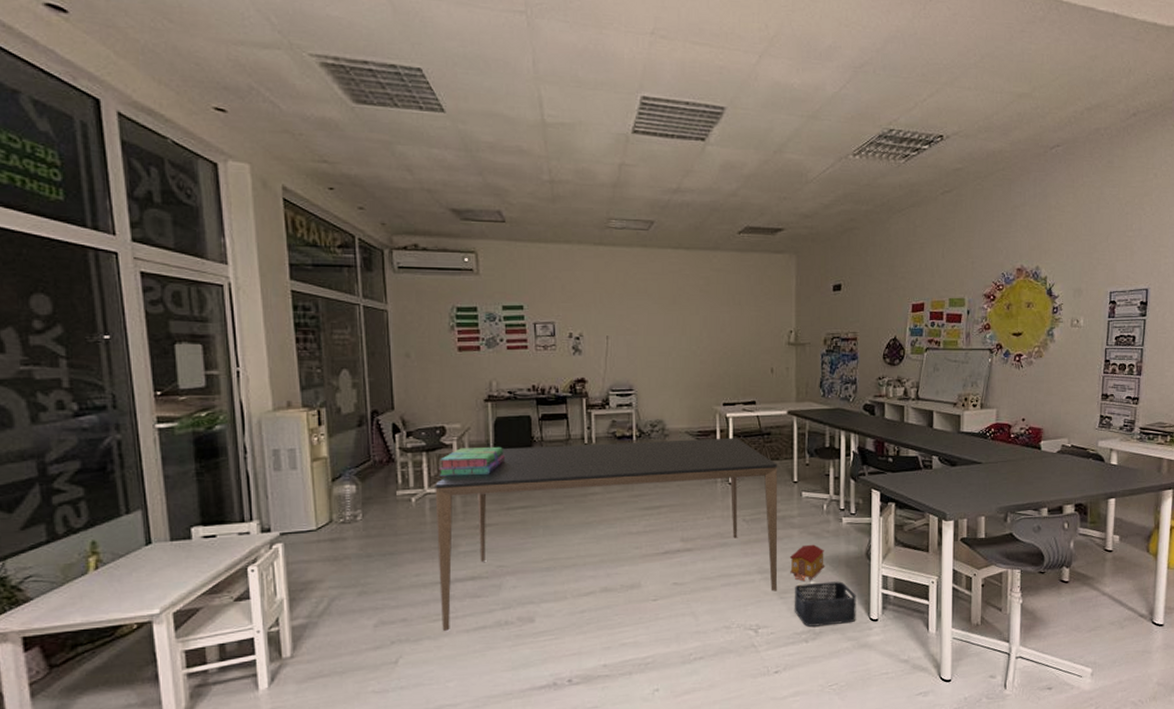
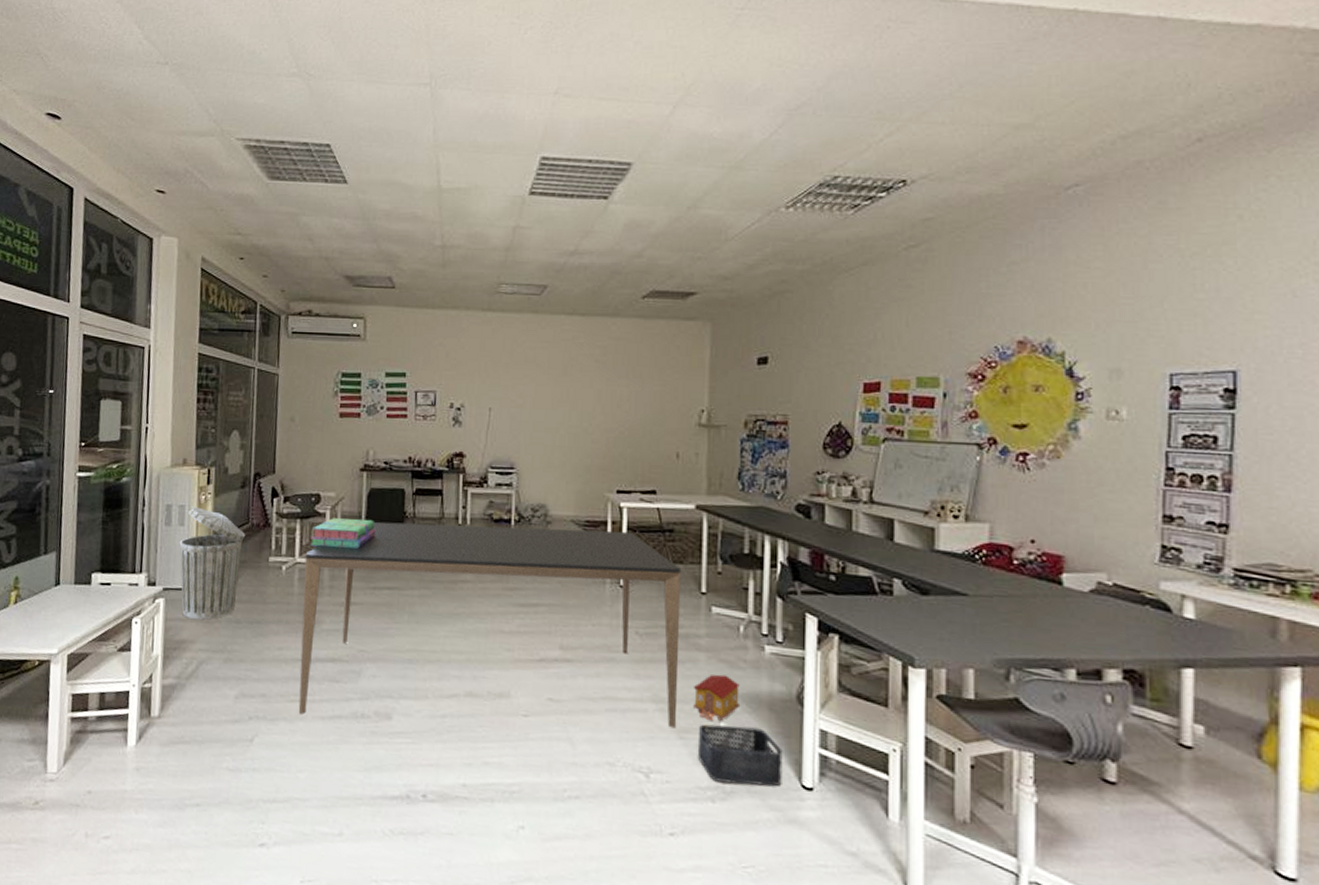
trash can: none [293,449,368,559] -> present [179,506,246,620]

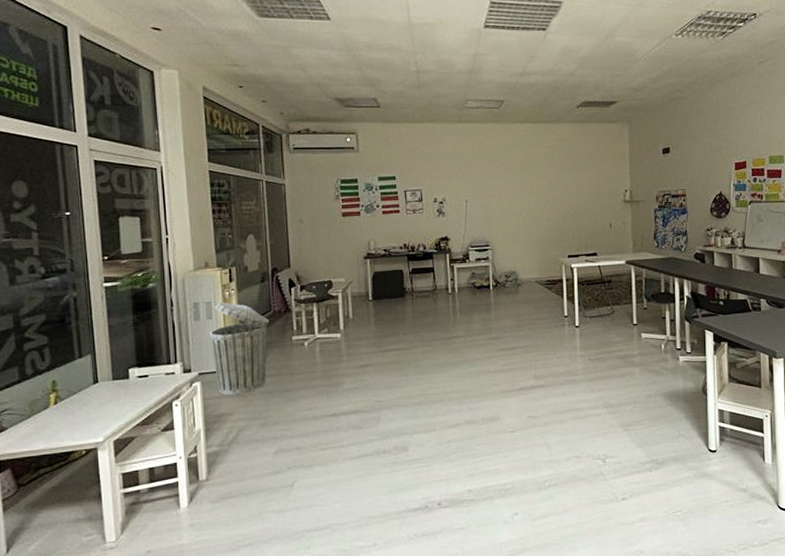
dining table: present [298,522,682,729] -> none [324,285,621,458]
stack of books: present [310,518,375,549] -> none [327,297,381,324]
toy house: present [694,674,741,722] -> none [633,381,665,415]
storage bin: present [697,724,783,787] -> none [637,415,696,457]

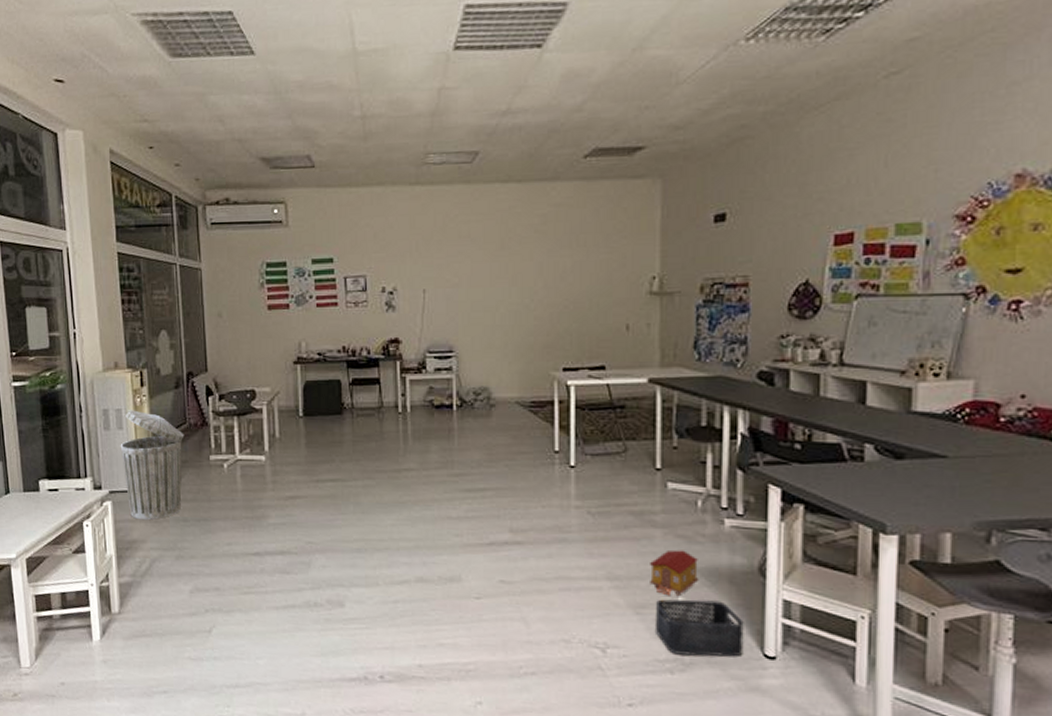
toy house: none [633,381,665,415] -> present [650,550,699,597]
storage bin: none [637,415,696,457] -> present [654,599,744,657]

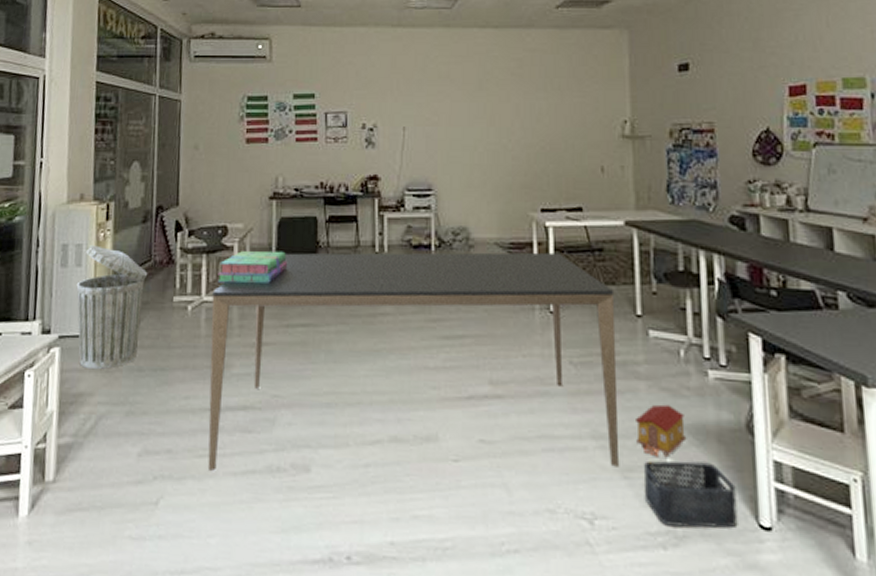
dining table: none [245,410,635,605] -> present [207,252,618,471]
stack of books: none [249,412,314,443] -> present [217,251,287,284]

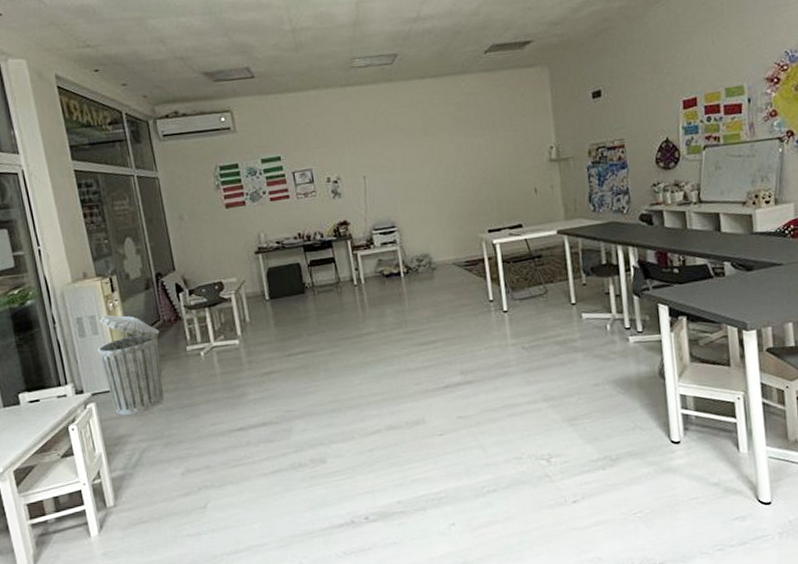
dining table: present [207,252,618,471] -> none [219,264,566,476]
stack of books: present [217,251,287,284] -> none [221,295,280,330]
toy house: present [636,404,687,458] -> none [576,367,616,407]
storage bin: present [643,460,738,528] -> none [585,404,656,453]

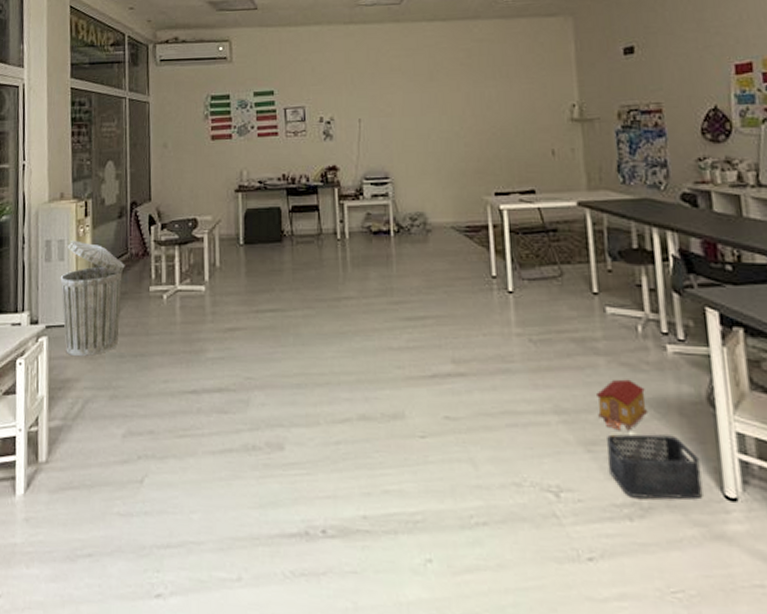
toy house: none [576,367,616,407] -> present [597,379,648,431]
storage bin: none [585,404,656,453] -> present [607,434,703,500]

